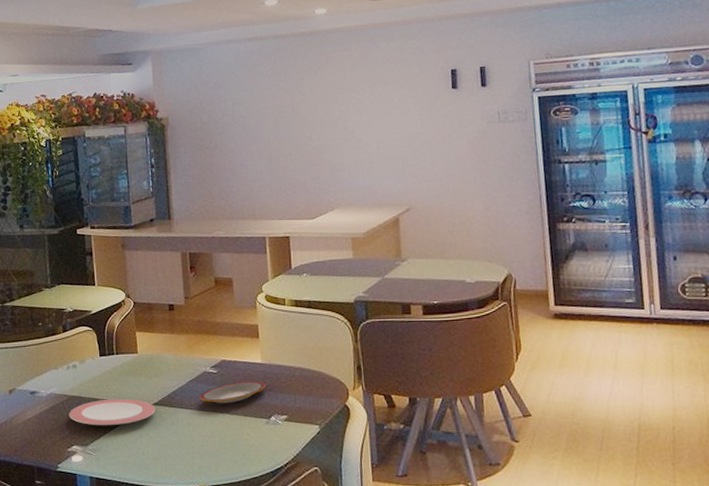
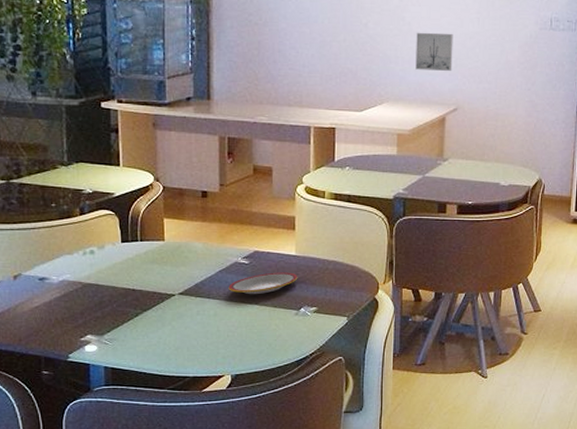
plate: present [69,398,155,426] -> none [83,287,180,315]
wall art: none [360,136,401,175] -> present [415,32,453,72]

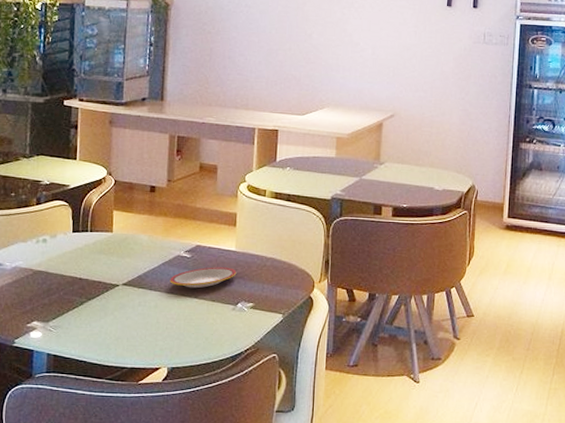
wall art: present [415,32,453,72] -> none [355,43,392,81]

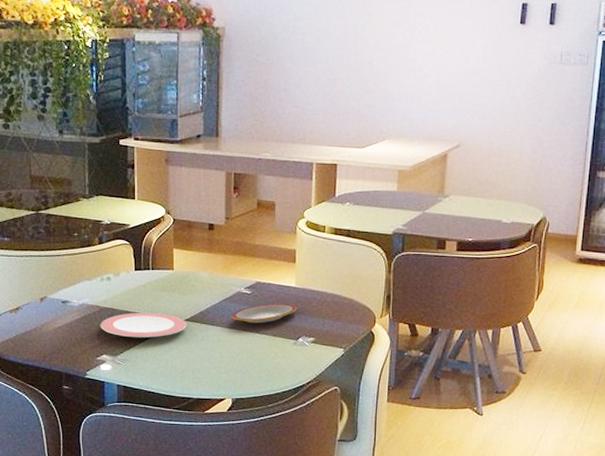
plate: none [32,276,124,304] -> present [100,312,187,338]

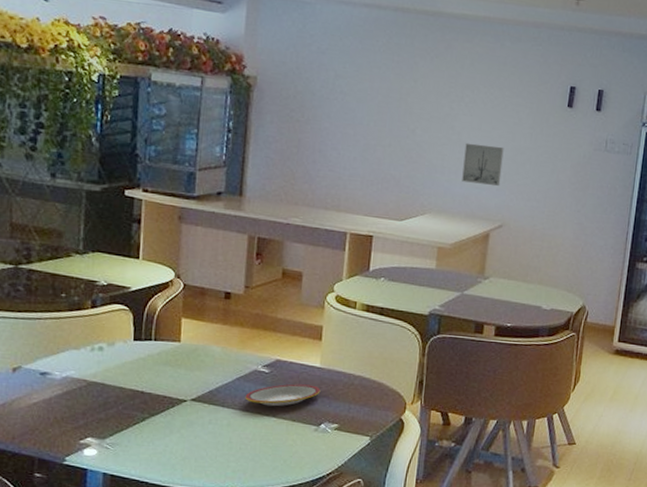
plate: present [100,312,187,338] -> none [86,389,193,419]
wall art: none [418,69,458,108] -> present [462,143,504,187]

